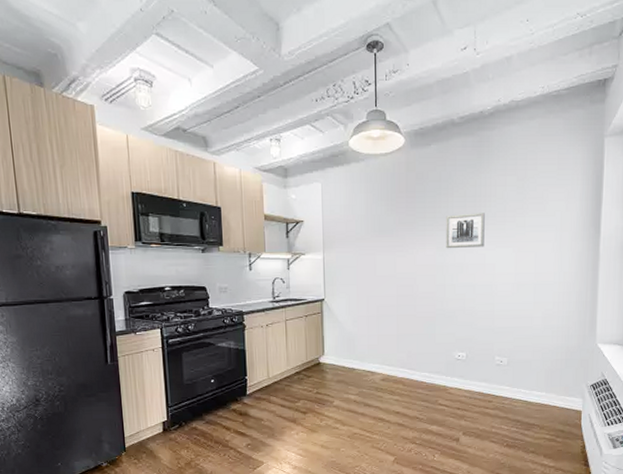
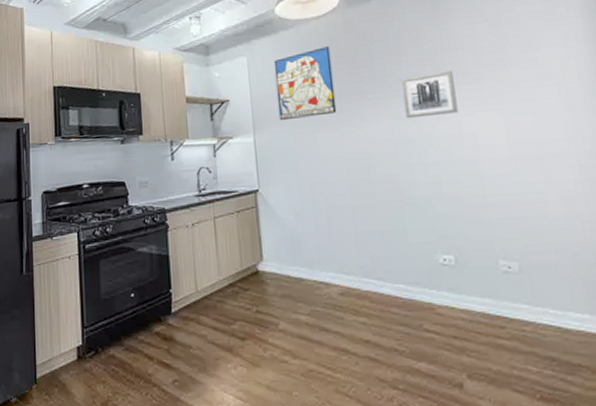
wall art: none [344,182,393,243] -> present [273,46,337,121]

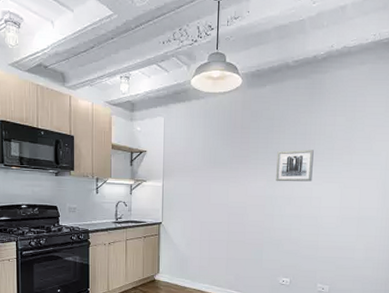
wall art: present [273,46,337,121] -> none [183,118,229,173]

